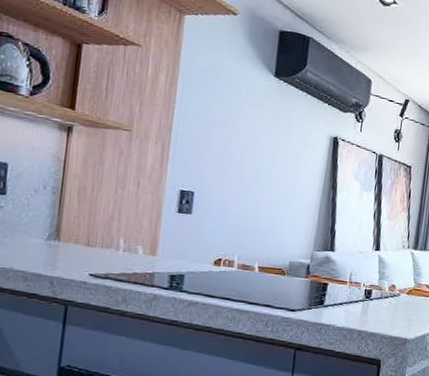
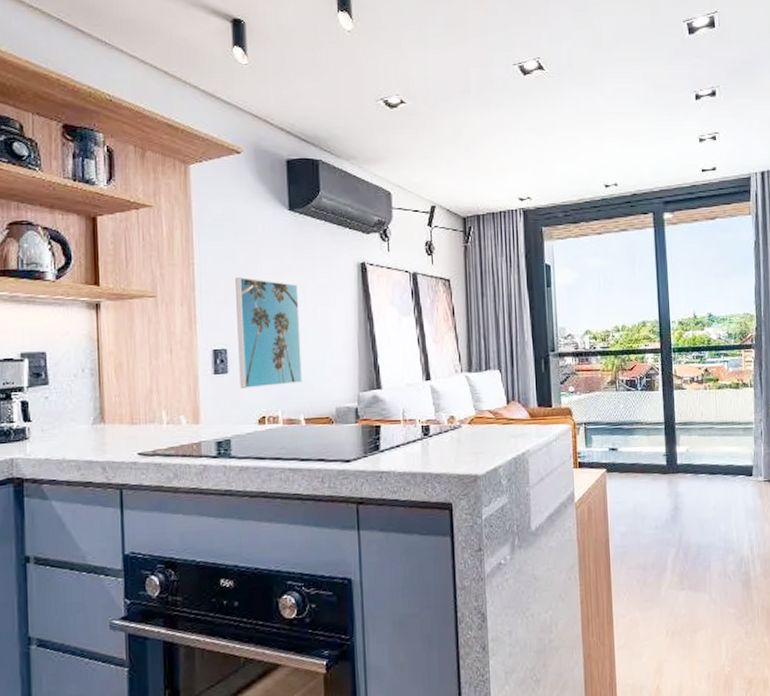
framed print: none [201,128,272,234] -> present [235,277,302,389]

